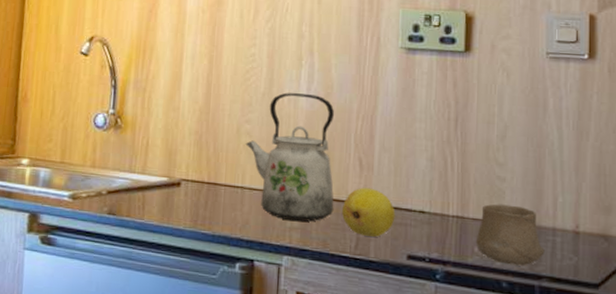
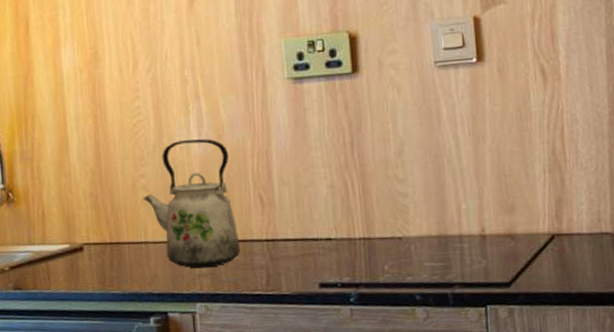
fruit: present [341,187,396,237] -> none [248,223,303,271]
cup: present [475,204,545,266] -> none [385,218,454,278]

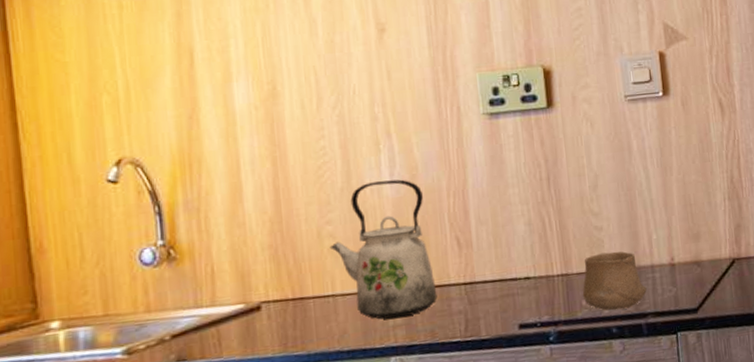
cup: none [385,218,454,278] -> present [582,251,647,311]

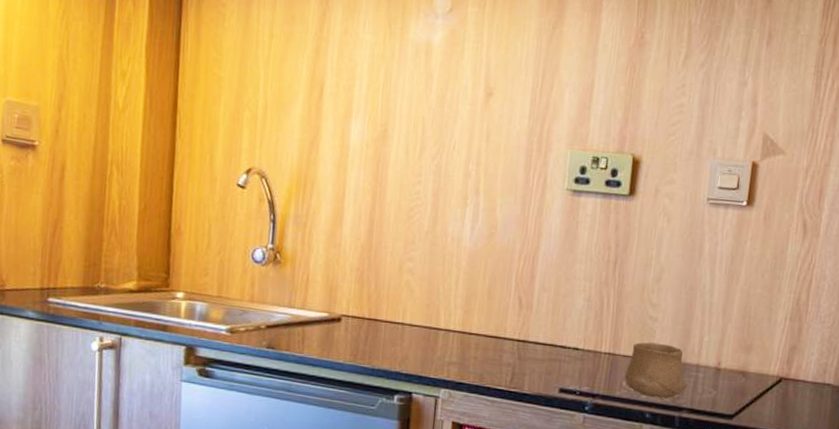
kettle: present [329,179,438,320] -> none [407,231,498,357]

